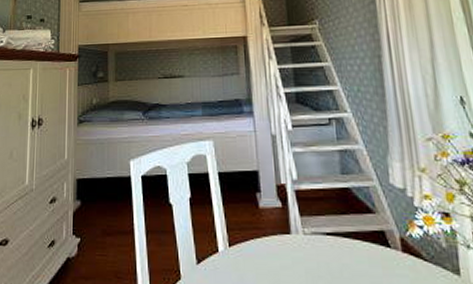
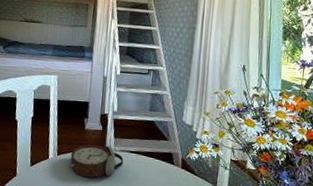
alarm clock: none [246,228,319,275] -> present [69,144,124,178]

